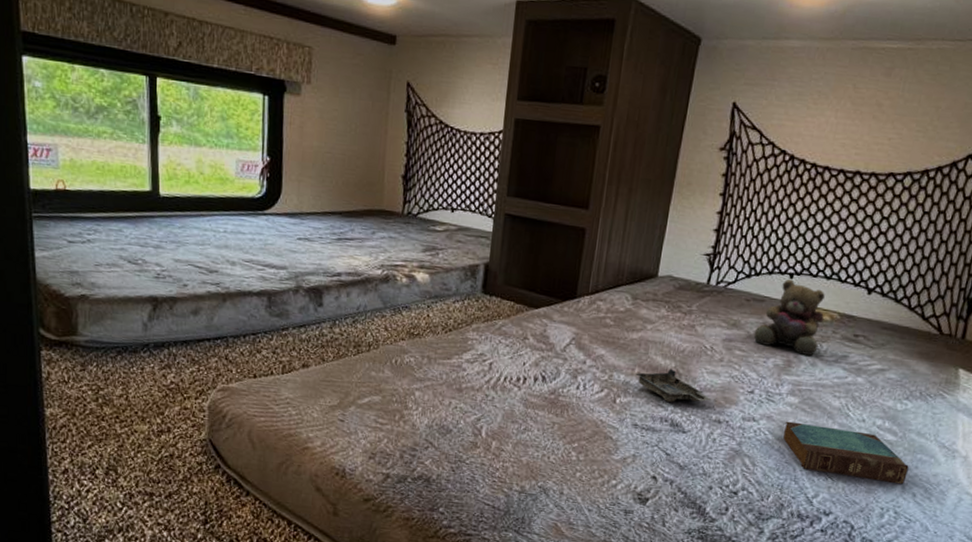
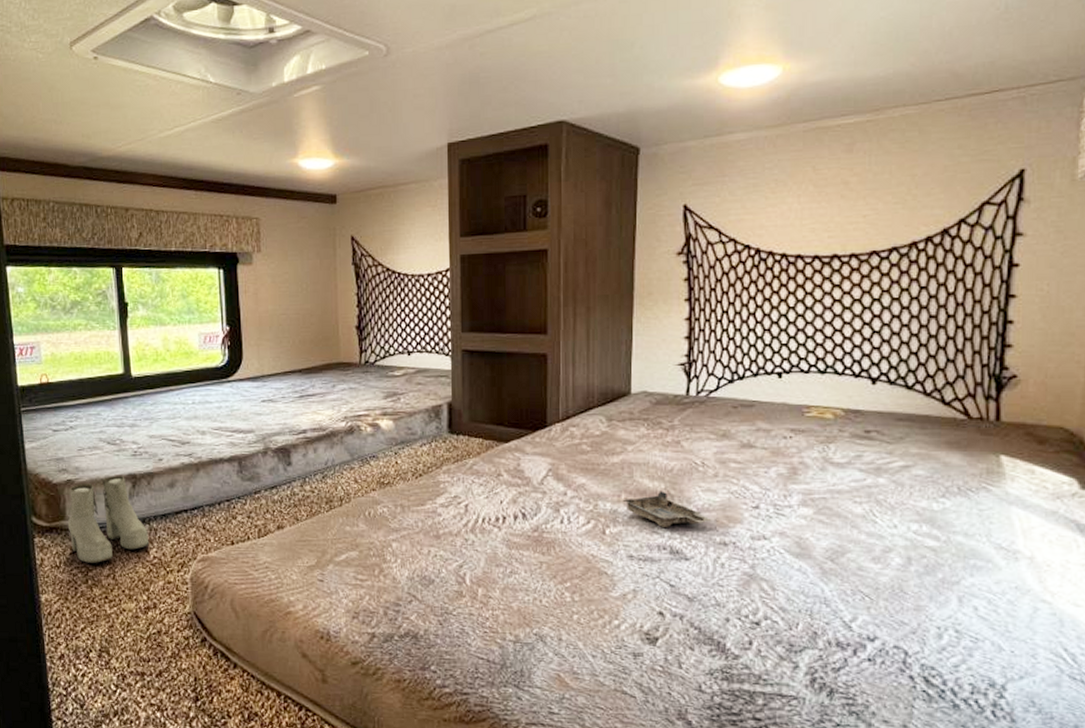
boots: none [79,296,167,383] -> present [67,476,150,563]
teddy bear: present [753,279,825,356] -> none [748,378,827,459]
book: present [783,421,909,485] -> none [801,536,962,597]

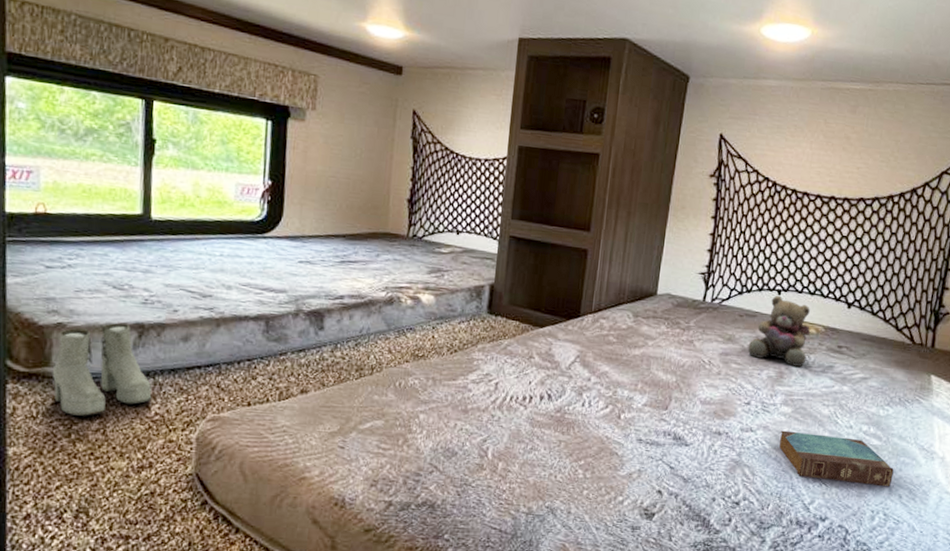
tray: present [622,491,711,527] -> none [638,383,710,416]
teddy bear: none [748,378,827,459] -> present [748,295,811,367]
book: none [801,536,962,597] -> present [779,430,894,487]

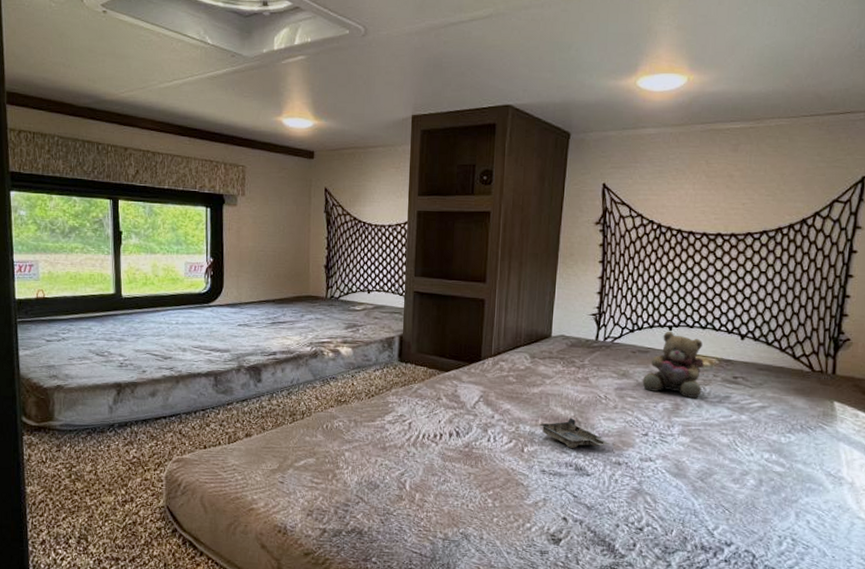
boots: present [52,323,152,416] -> none [55,384,130,460]
tray: none [638,383,710,416] -> present [539,418,609,448]
book: present [779,430,894,487] -> none [679,459,800,513]

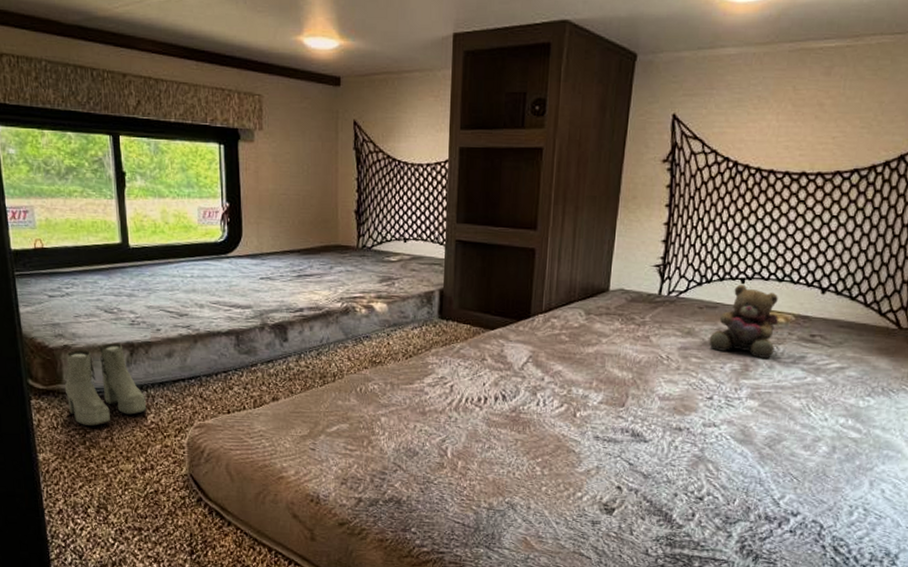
boots: none [55,384,130,460] -> present [64,343,147,426]
tray: present [539,418,609,448] -> none [593,380,670,413]

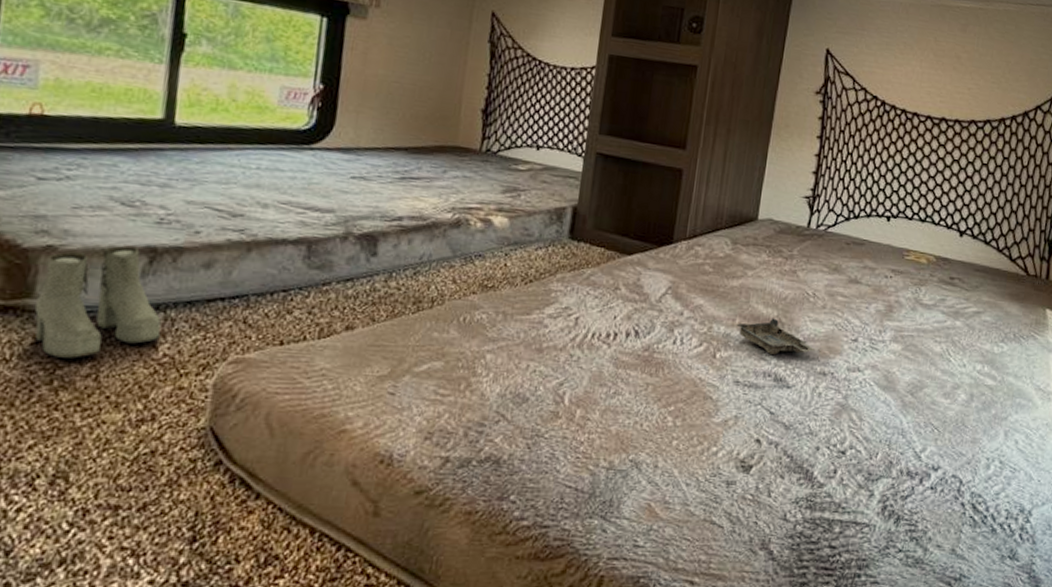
tray: none [593,380,670,413] -> present [736,318,814,354]
teddy bear: present [709,284,779,358] -> none [855,222,922,300]

